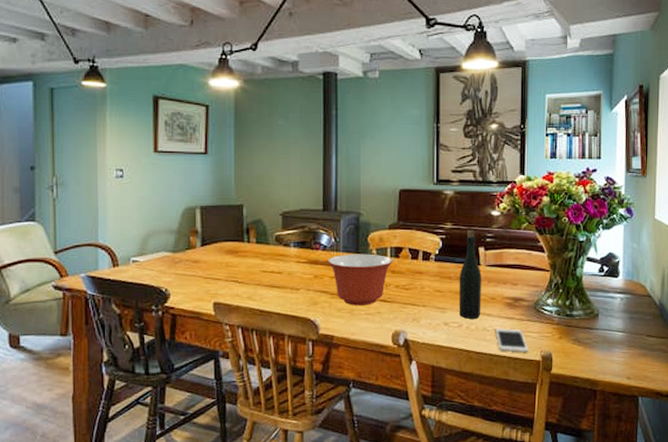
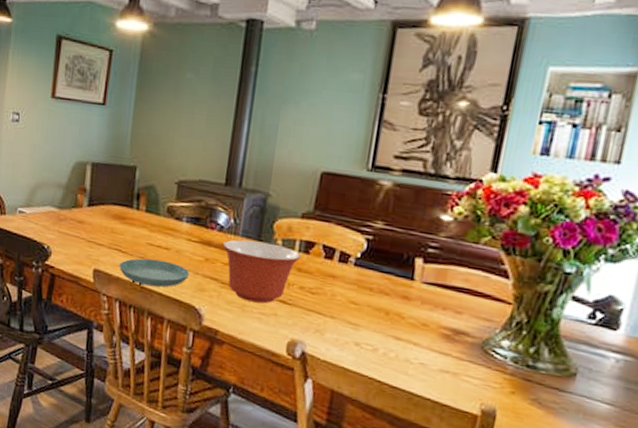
saucer: none [237,284,303,308] -> present [119,258,190,287]
bottle: present [459,230,482,319] -> none [376,234,414,346]
cell phone: present [495,328,529,352] -> none [421,363,465,401]

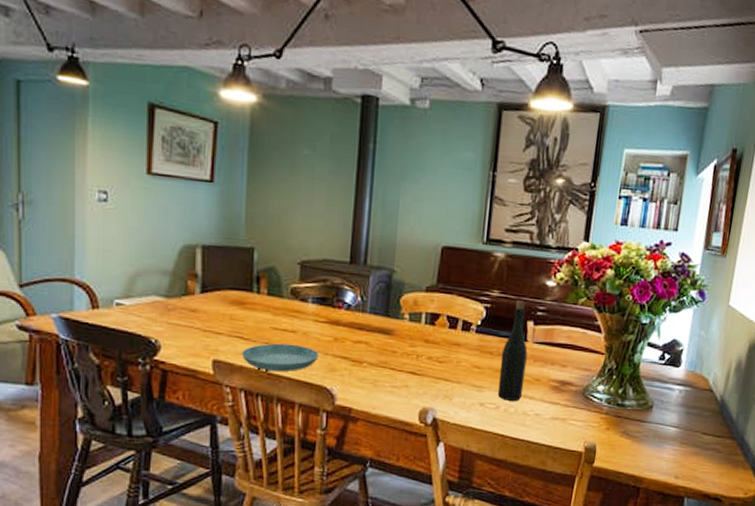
mixing bowl: present [223,239,301,304] -> none [351,316,428,377]
bottle: none [376,234,414,346] -> present [498,300,528,401]

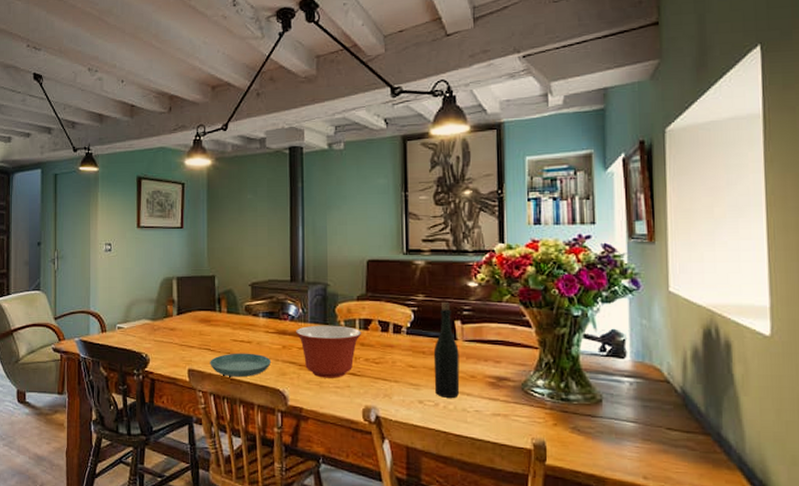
mixing bowl: none [351,316,428,377] -> present [296,325,362,378]

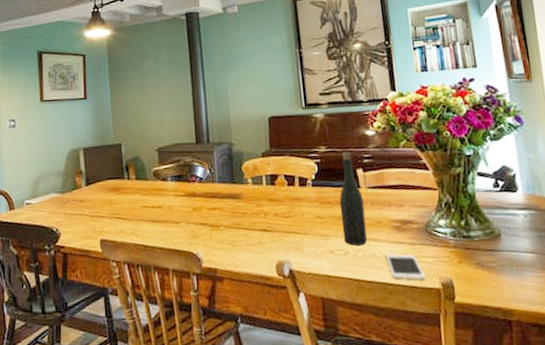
saucer: present [210,353,272,377] -> none [121,218,183,244]
mixing bowl: present [296,325,362,378] -> none [205,183,270,237]
cell phone: none [477,410,518,438] -> present [385,254,426,280]

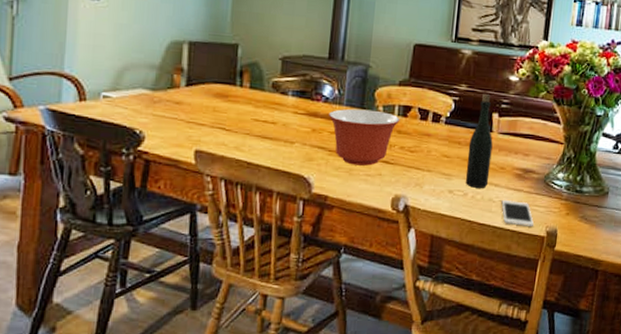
mixing bowl: none [205,183,270,237] -> present [329,108,400,166]

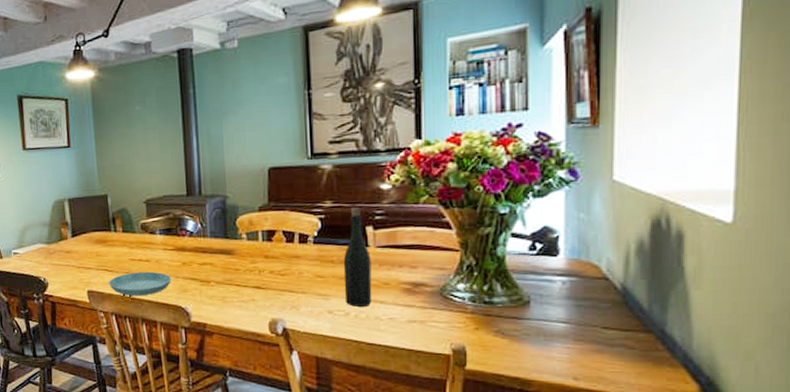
saucer: none [223,134,298,161] -> present [109,271,172,296]
mixing bowl: present [329,108,400,166] -> none [195,238,266,293]
cell phone: present [501,200,535,226] -> none [391,317,435,344]

